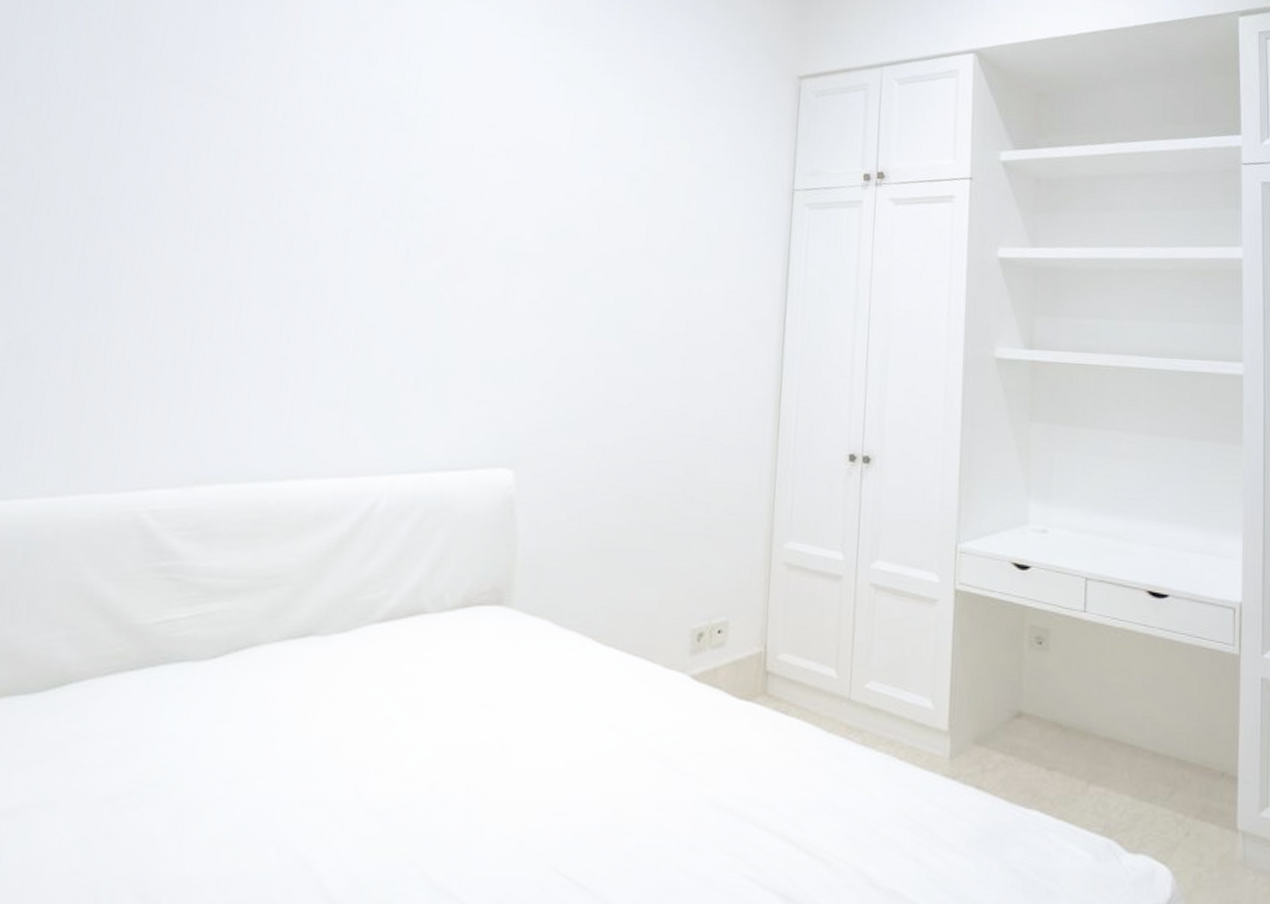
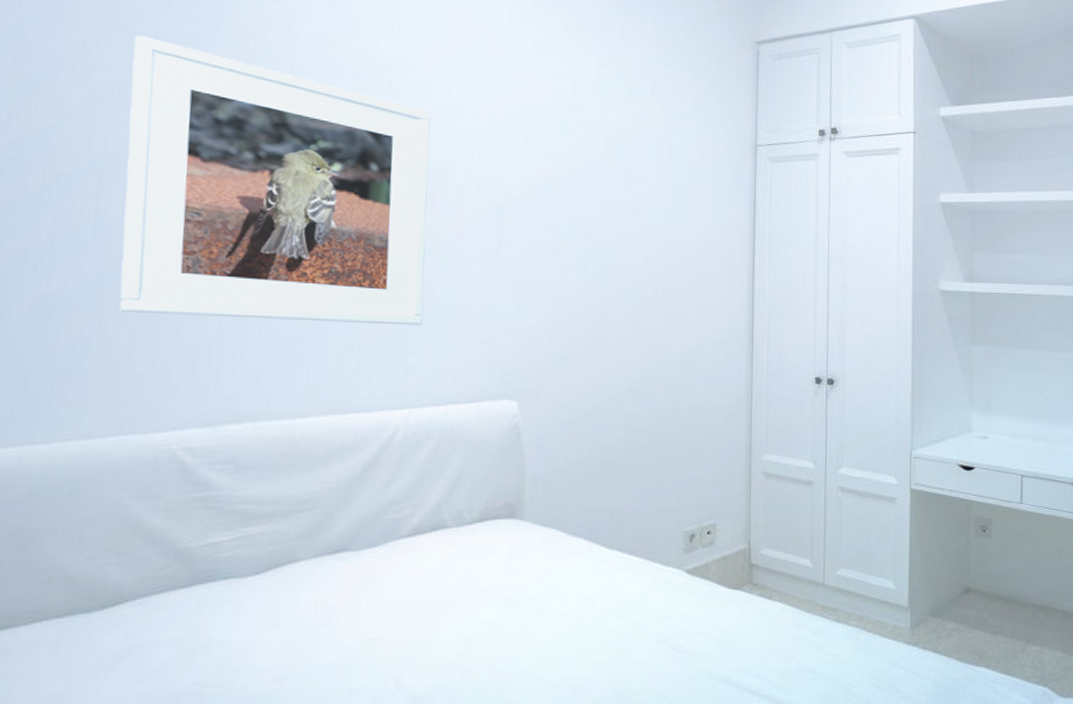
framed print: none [96,63,442,382] -> present [119,35,431,326]

